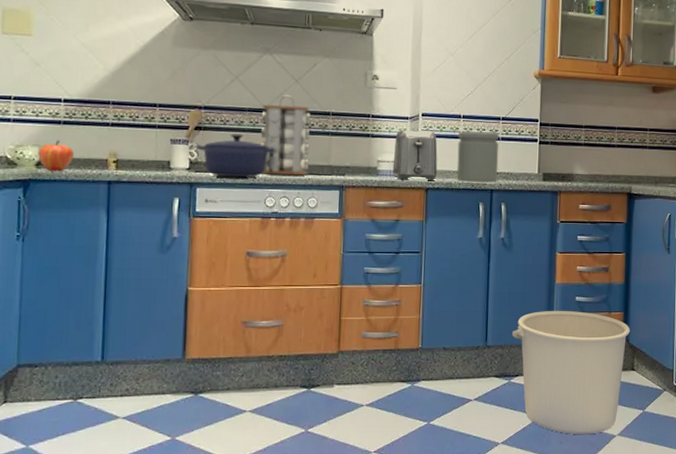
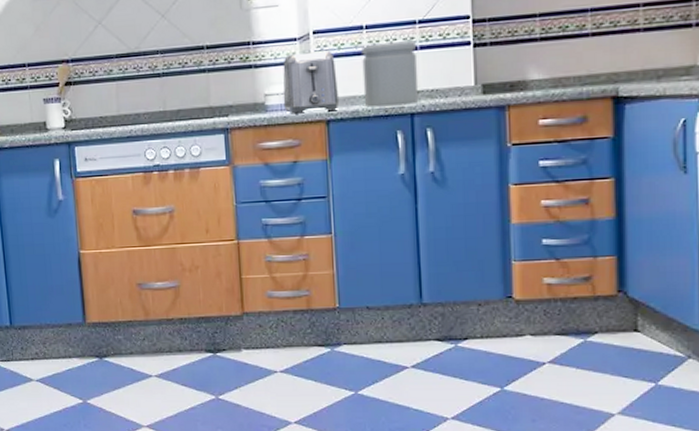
cooking pot: present [195,132,275,178] -> none [68,83,149,132]
spice rack: present [261,95,311,177] -> none [130,33,188,126]
bucket: present [512,310,631,435] -> none [455,257,630,412]

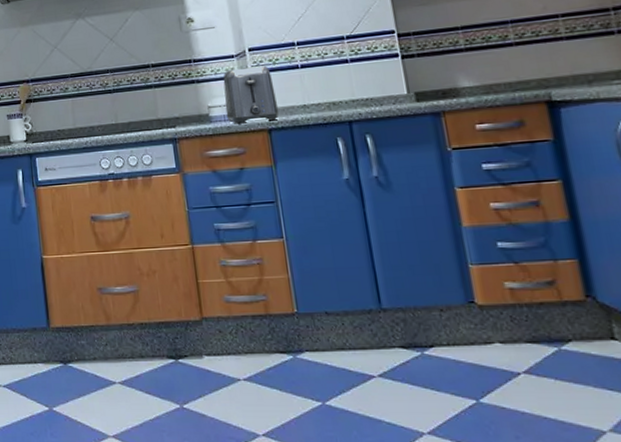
jar: present [362,41,419,108] -> none [295,54,355,117]

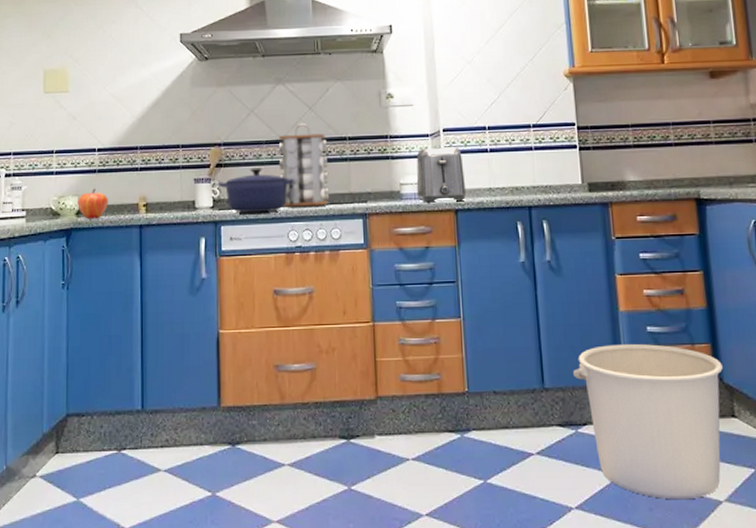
cooking pot: none [29,99,102,144] -> present [217,166,294,213]
spice rack: none [83,55,138,138] -> present [278,124,330,208]
bucket: none [413,260,602,429] -> present [573,343,724,500]

